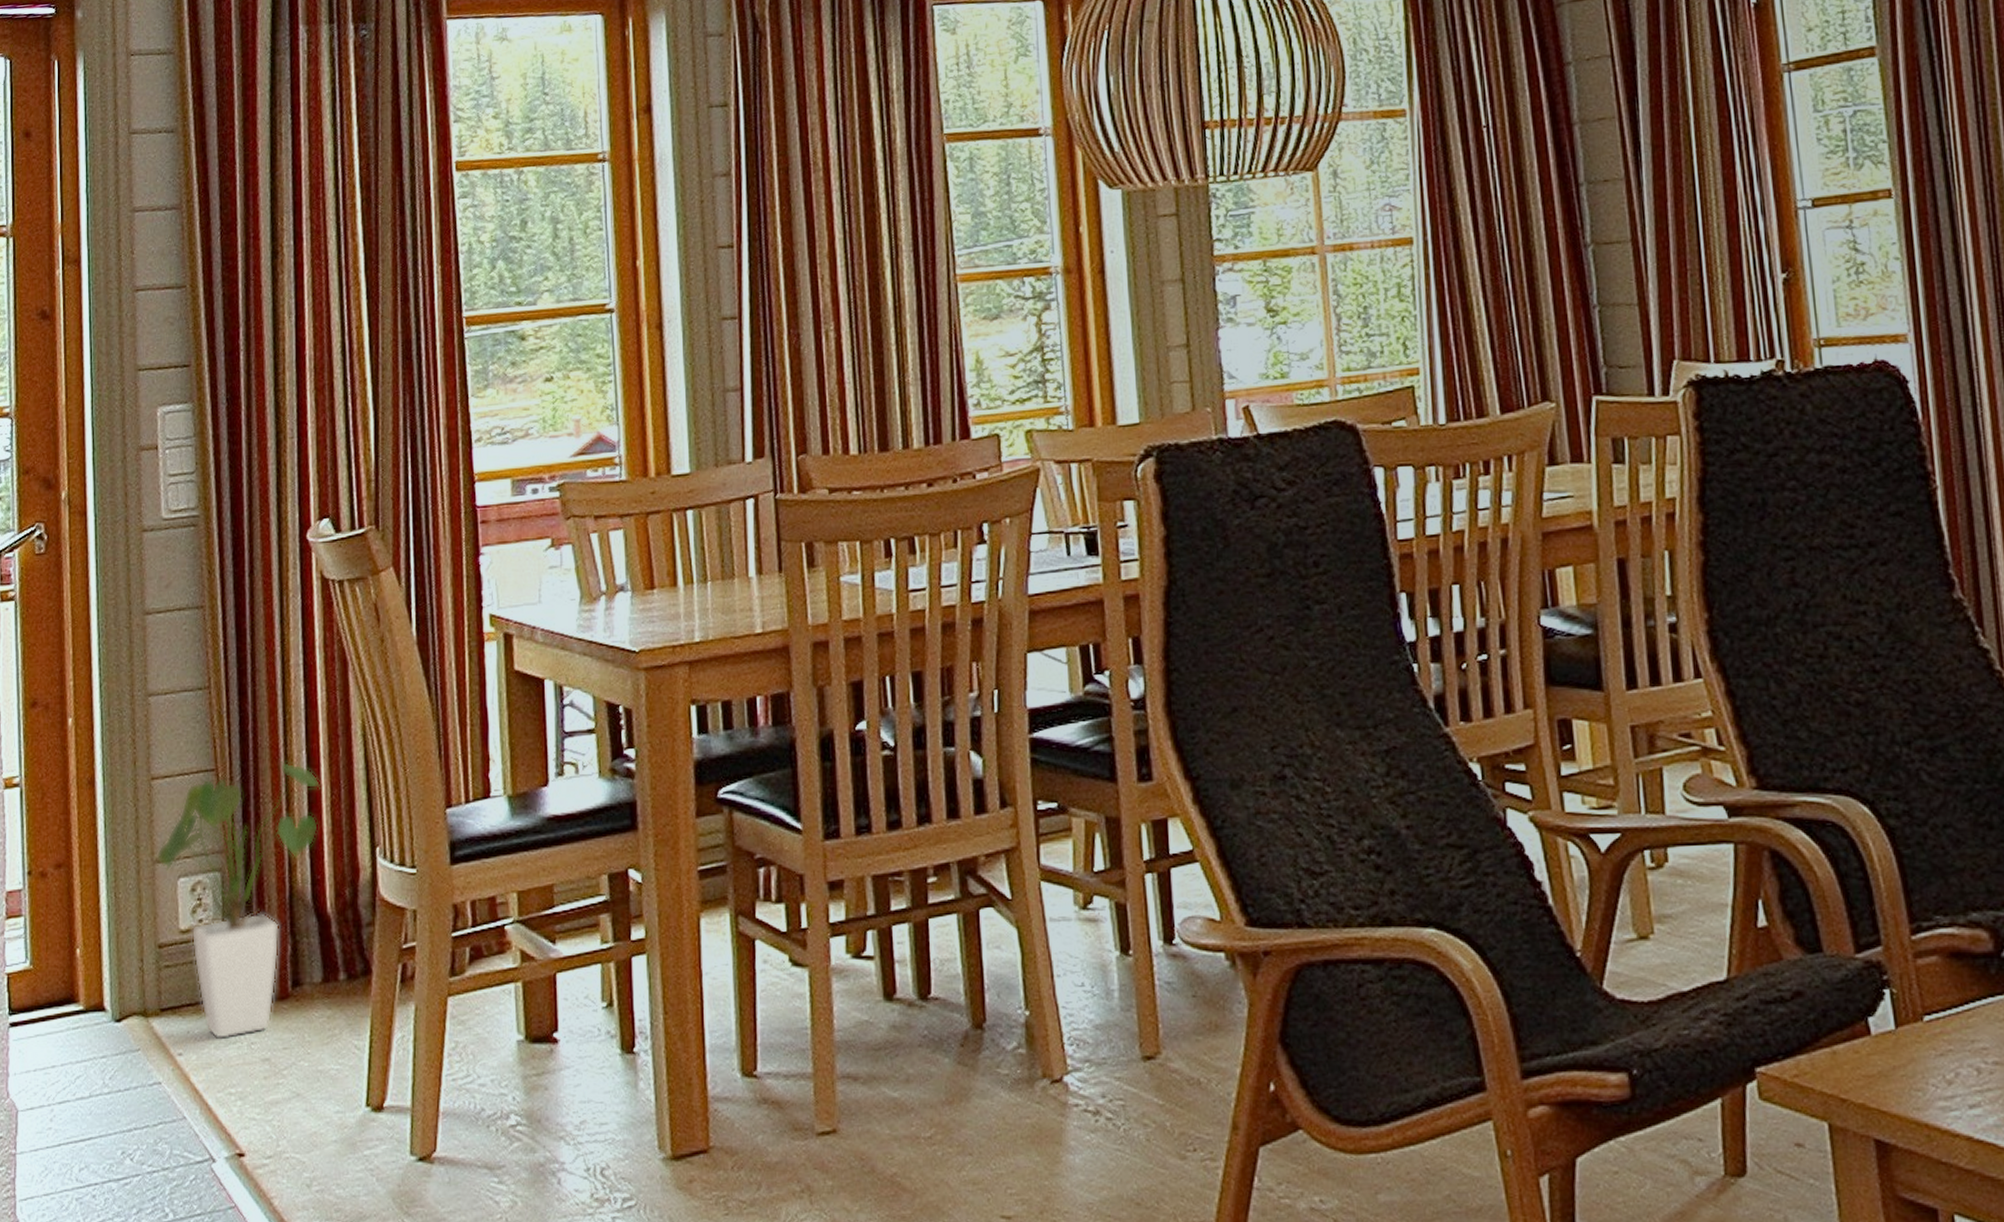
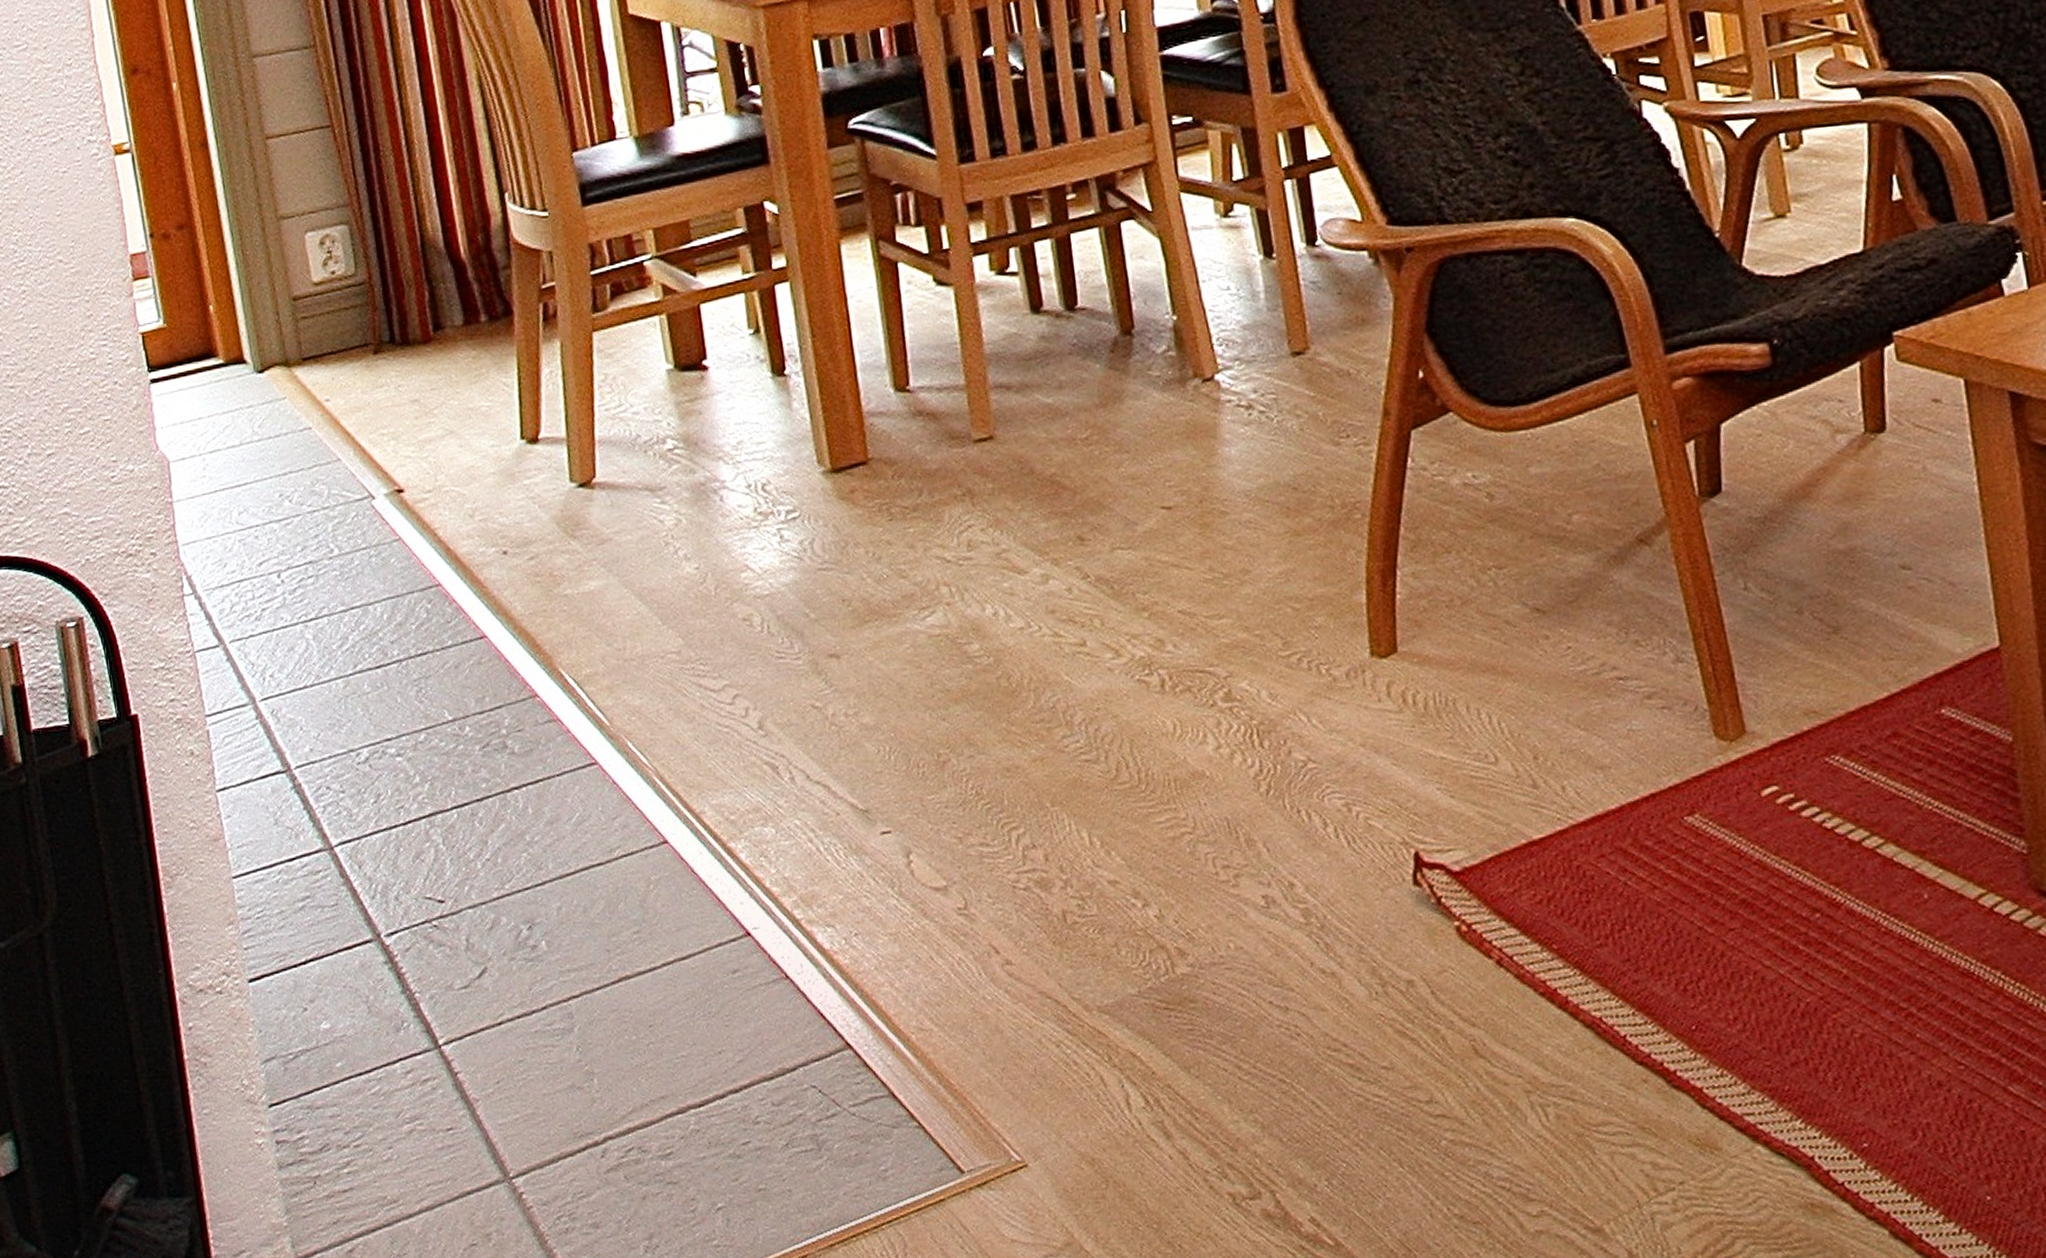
house plant: present [156,758,321,1040] -> none [279,112,444,385]

